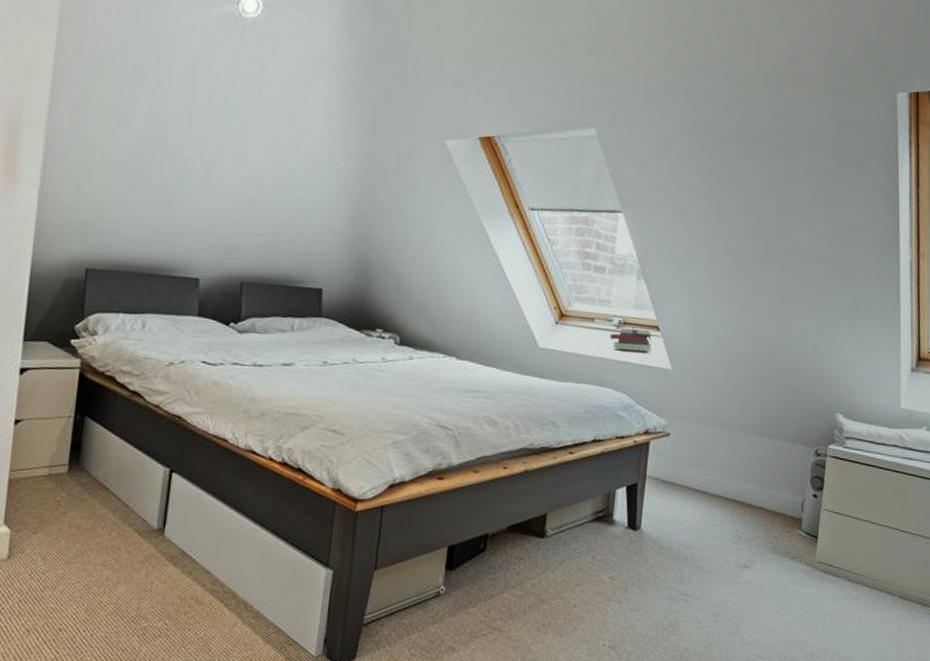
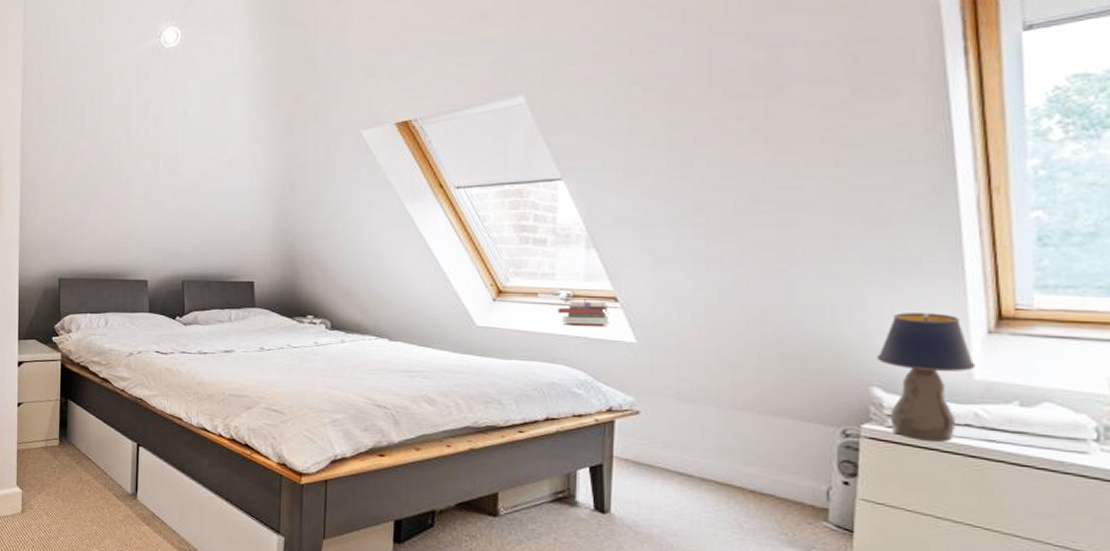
table lamp: none [841,351,903,461] -> present [876,313,976,443]

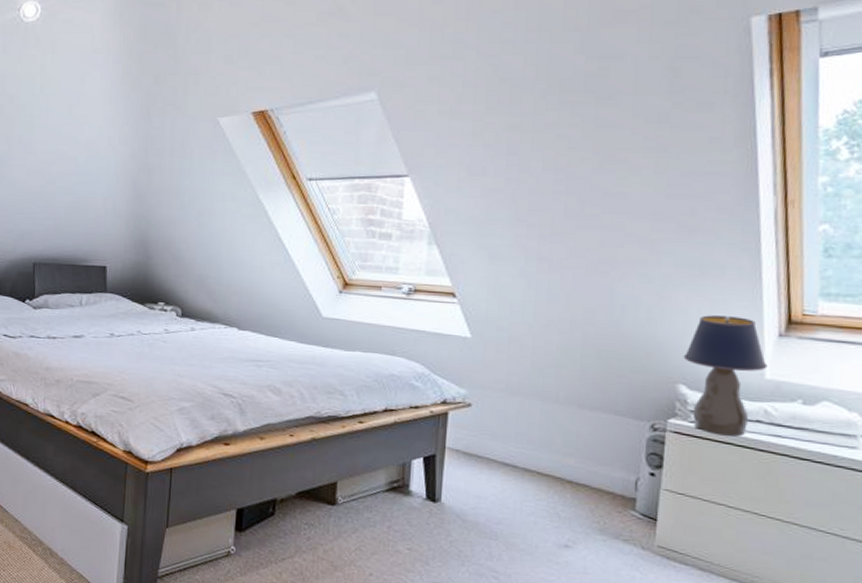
books: present [558,300,611,326] -> none [399,295,448,321]

